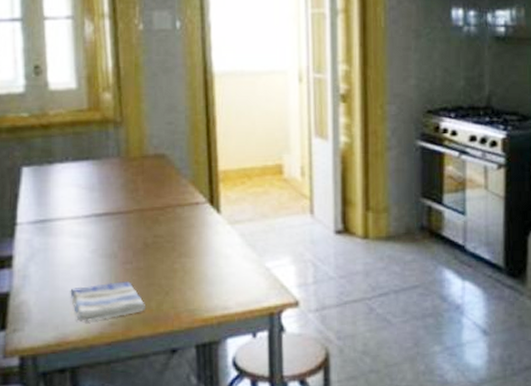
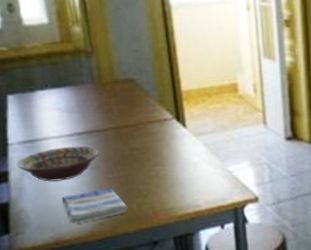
decorative bowl: none [23,229,119,270] -> present [16,146,99,182]

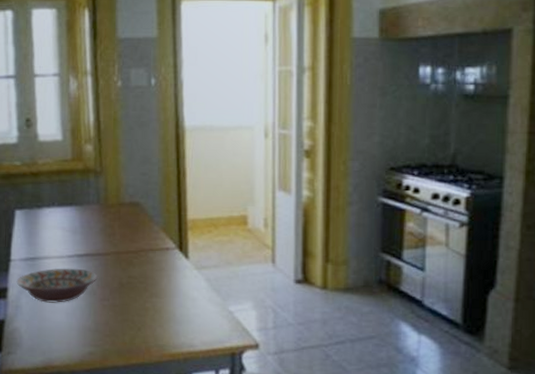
dish towel: present [61,188,128,223] -> none [55,316,120,350]

